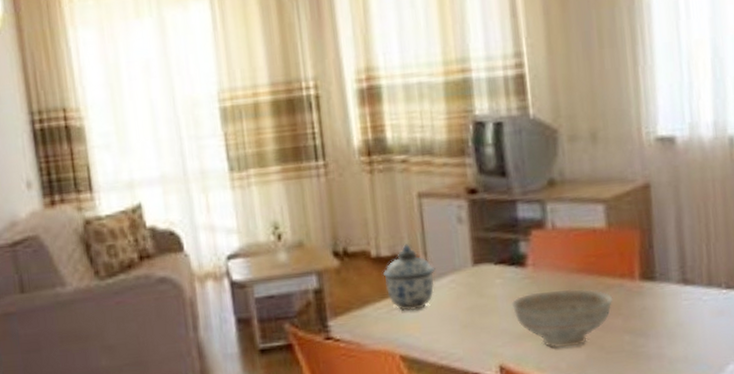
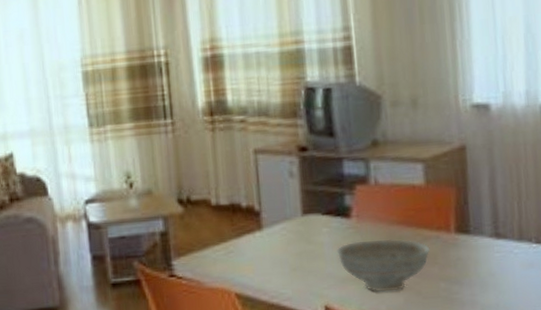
lidded jar: present [382,243,436,311] -> none [221,194,269,254]

